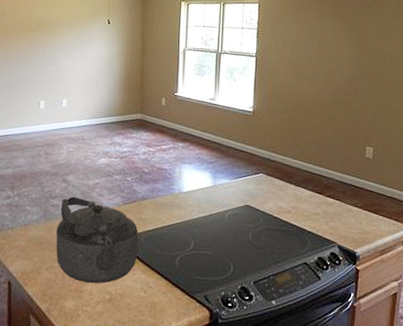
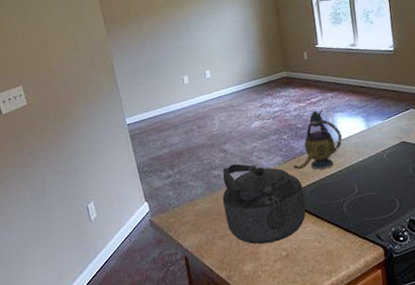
teapot: none [133,157,186,219] -> present [294,109,343,170]

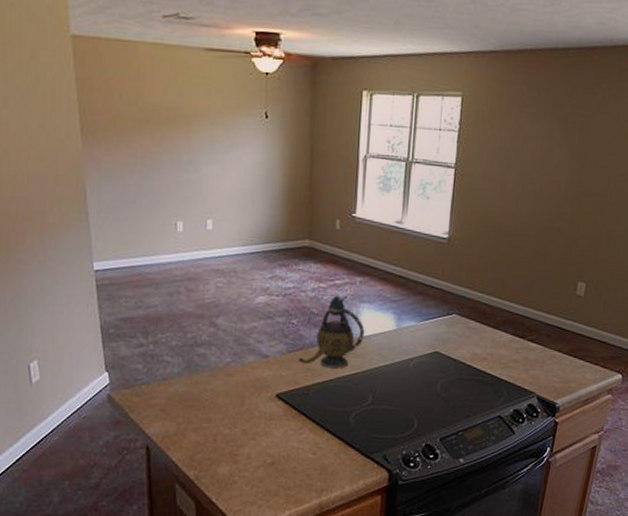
kettle: present [222,163,306,244] -> none [204,343,306,445]

